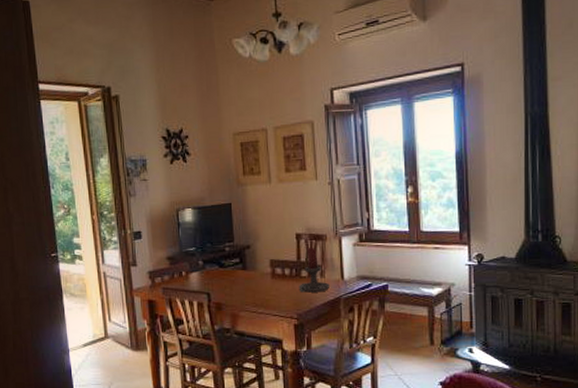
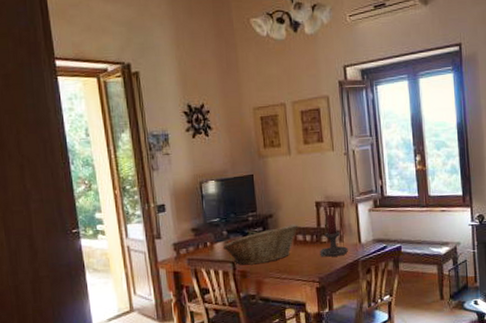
fruit basket: none [198,257,277,297] -> present [222,224,298,266]

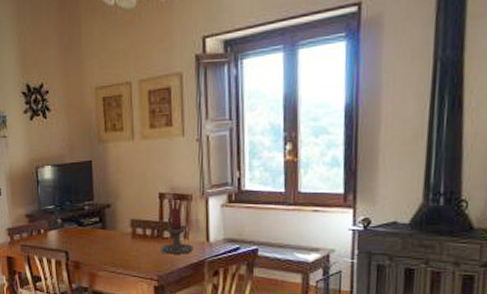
fruit basket: present [222,224,298,266] -> none [56,216,138,256]

